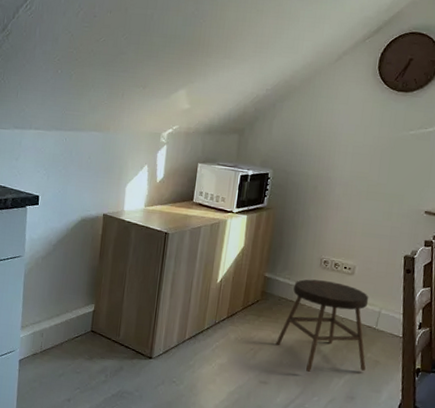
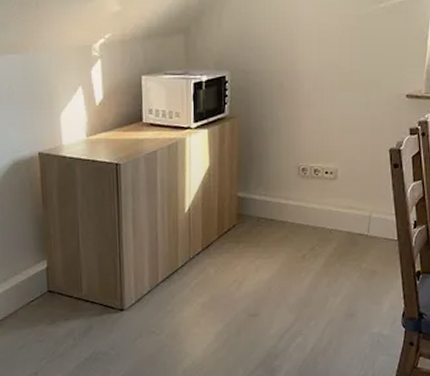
stool: present [276,279,369,373] -> none [261,190,363,296]

